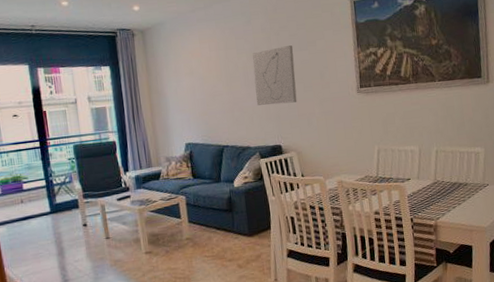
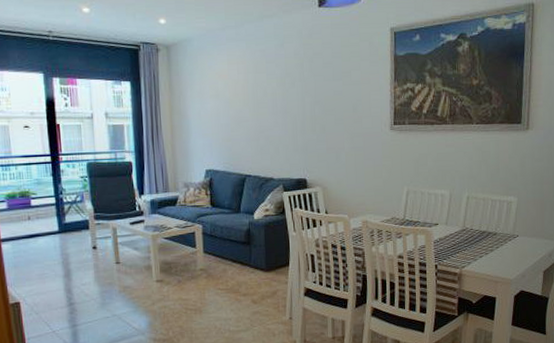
wall art: present [252,45,297,106] -> none [283,74,327,136]

